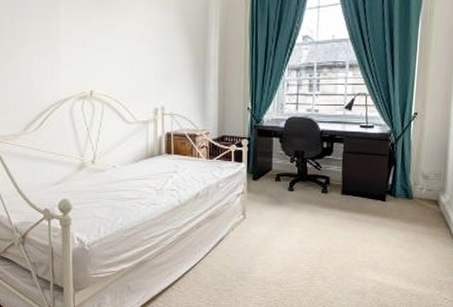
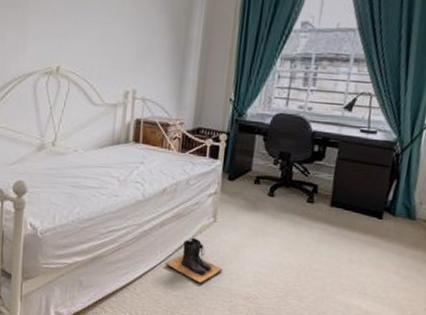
boots: none [205,235,255,275] -> present [166,237,223,283]

